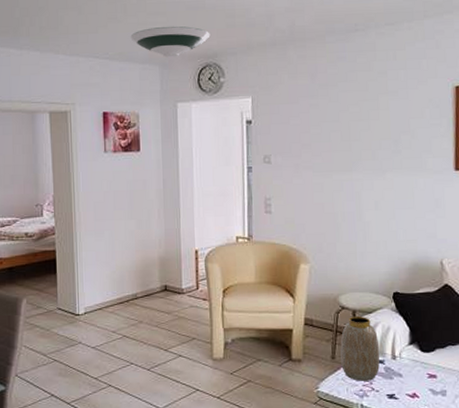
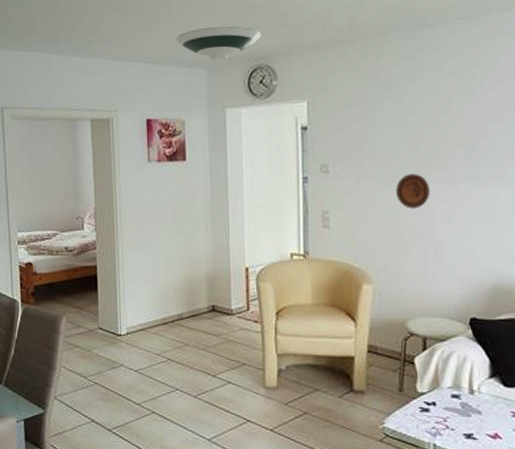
decorative plate: none [330,164,360,196] -> present [396,174,430,209]
vase: present [340,315,380,381] -> none [409,343,456,418]

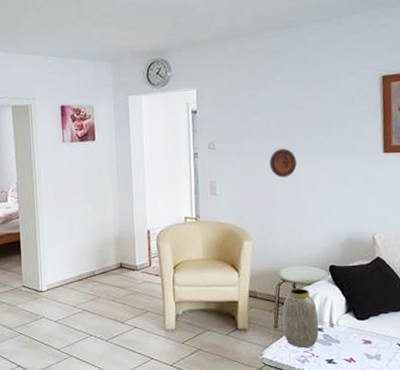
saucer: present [176,26,262,60] -> none [85,26,158,55]
vase: none [409,343,456,418] -> present [282,287,319,348]

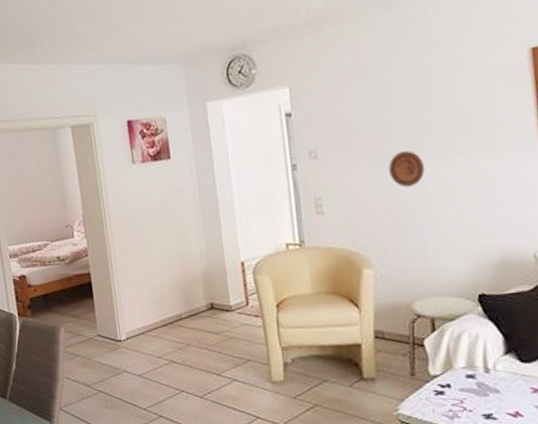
vase: present [282,287,319,348] -> none [420,324,471,400]

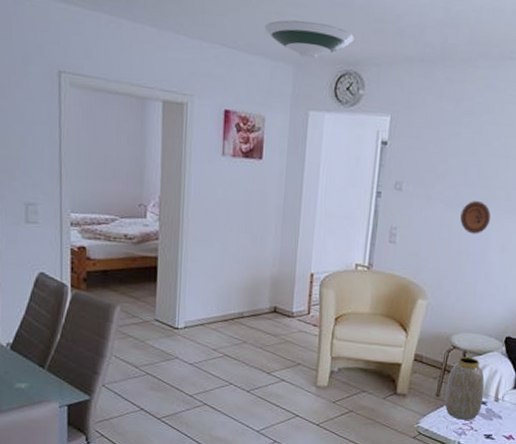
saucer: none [149,18,236,55] -> present [264,20,355,59]
vase: none [420,324,471,400] -> present [444,356,485,420]

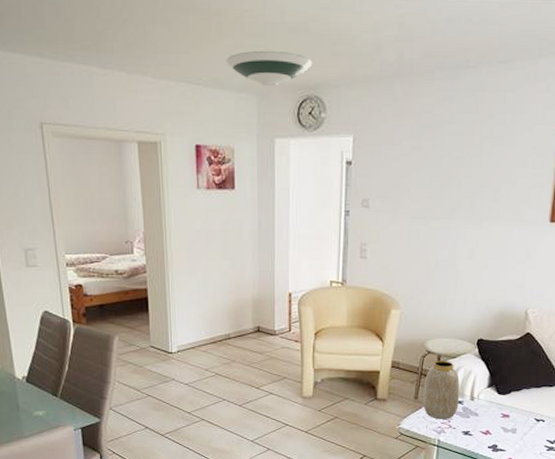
decorative plate: present [460,201,491,234] -> none [427,211,456,243]

